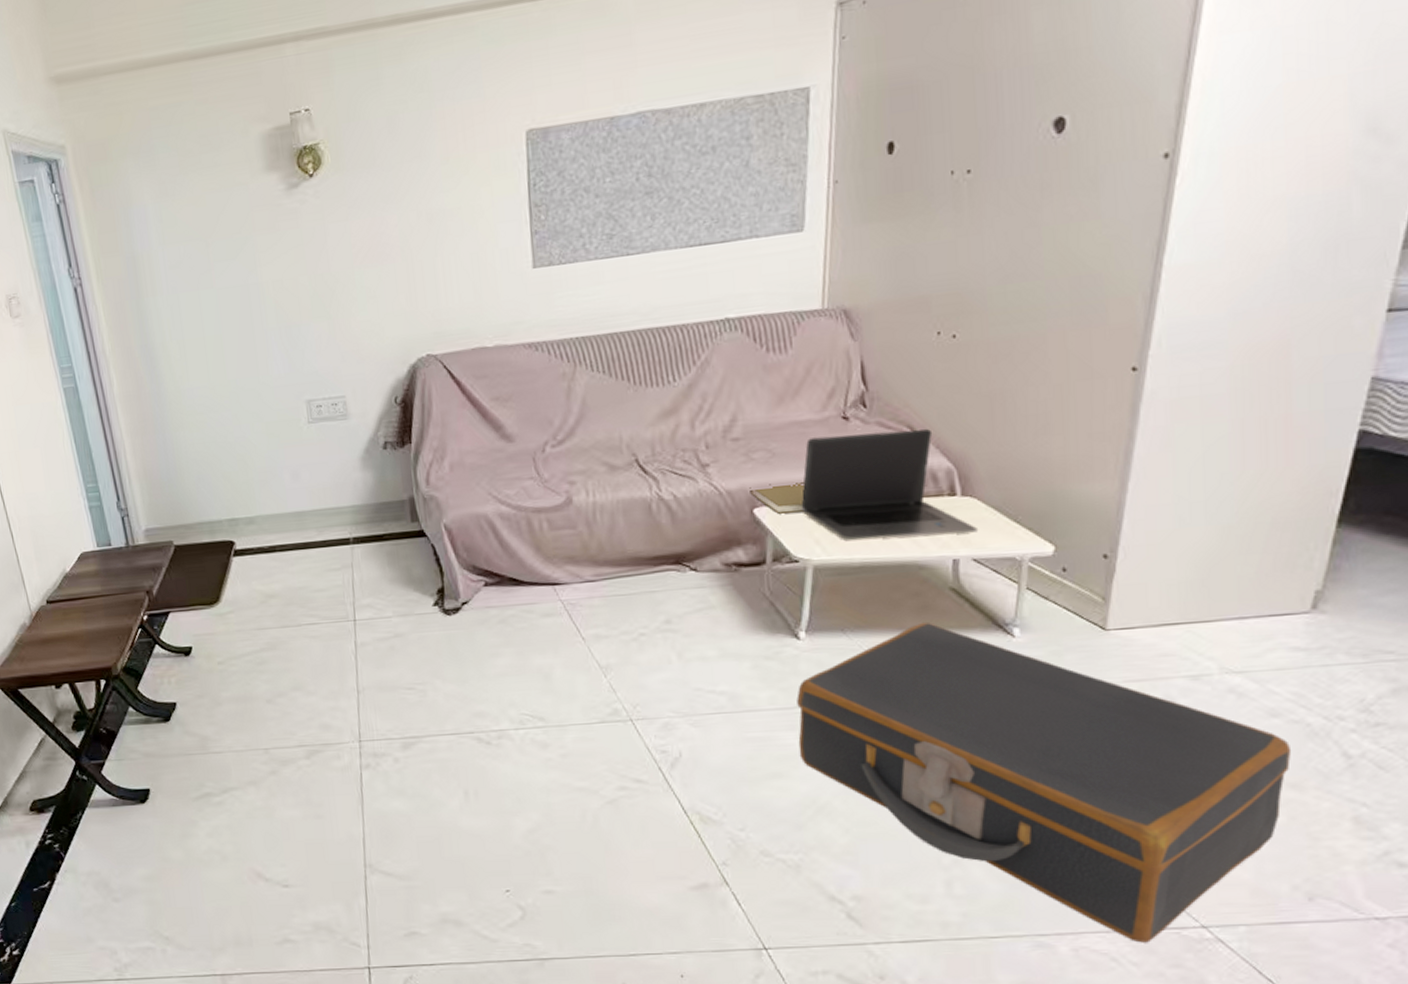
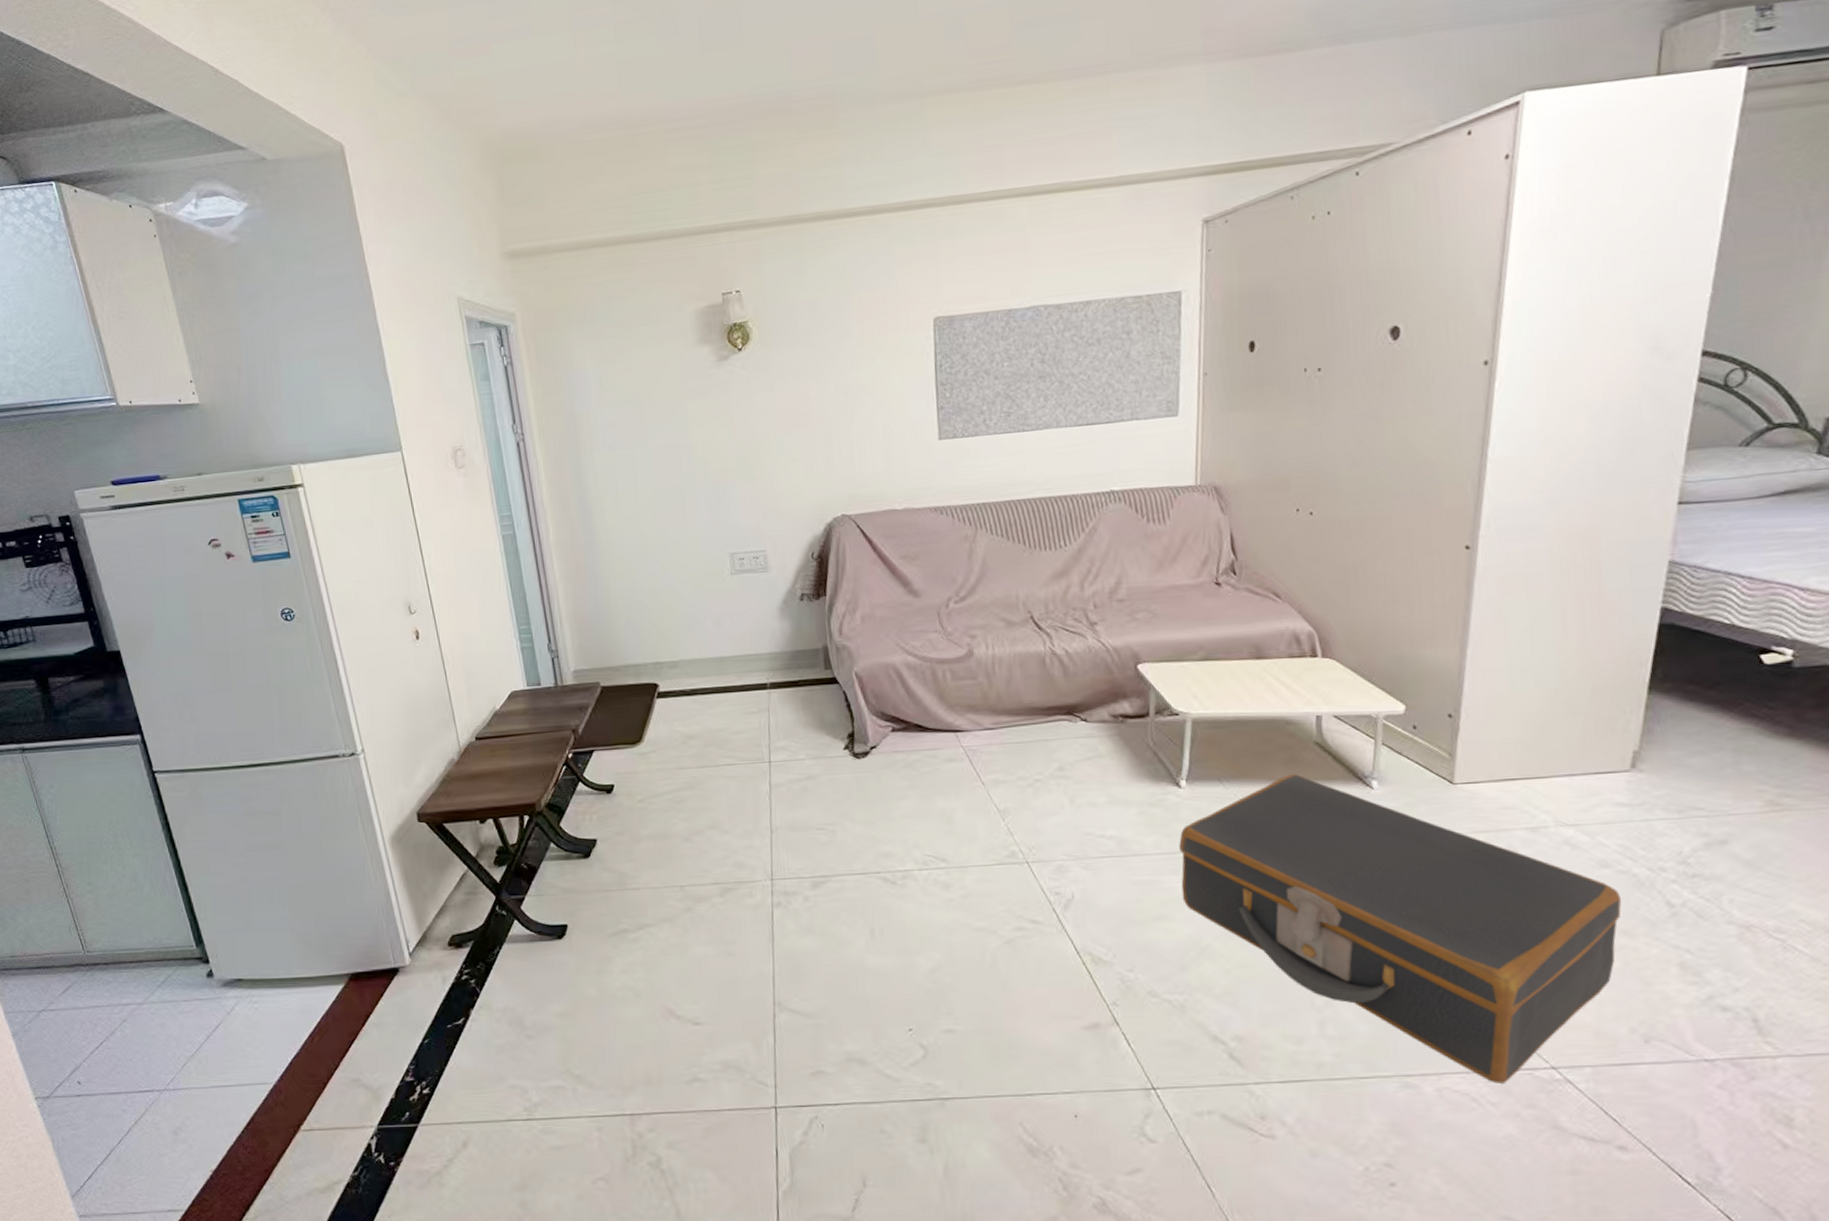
book: present [749,482,805,514] -> none [1134,641,1183,670]
laptop computer: present [801,429,979,541] -> none [1180,596,1339,697]

